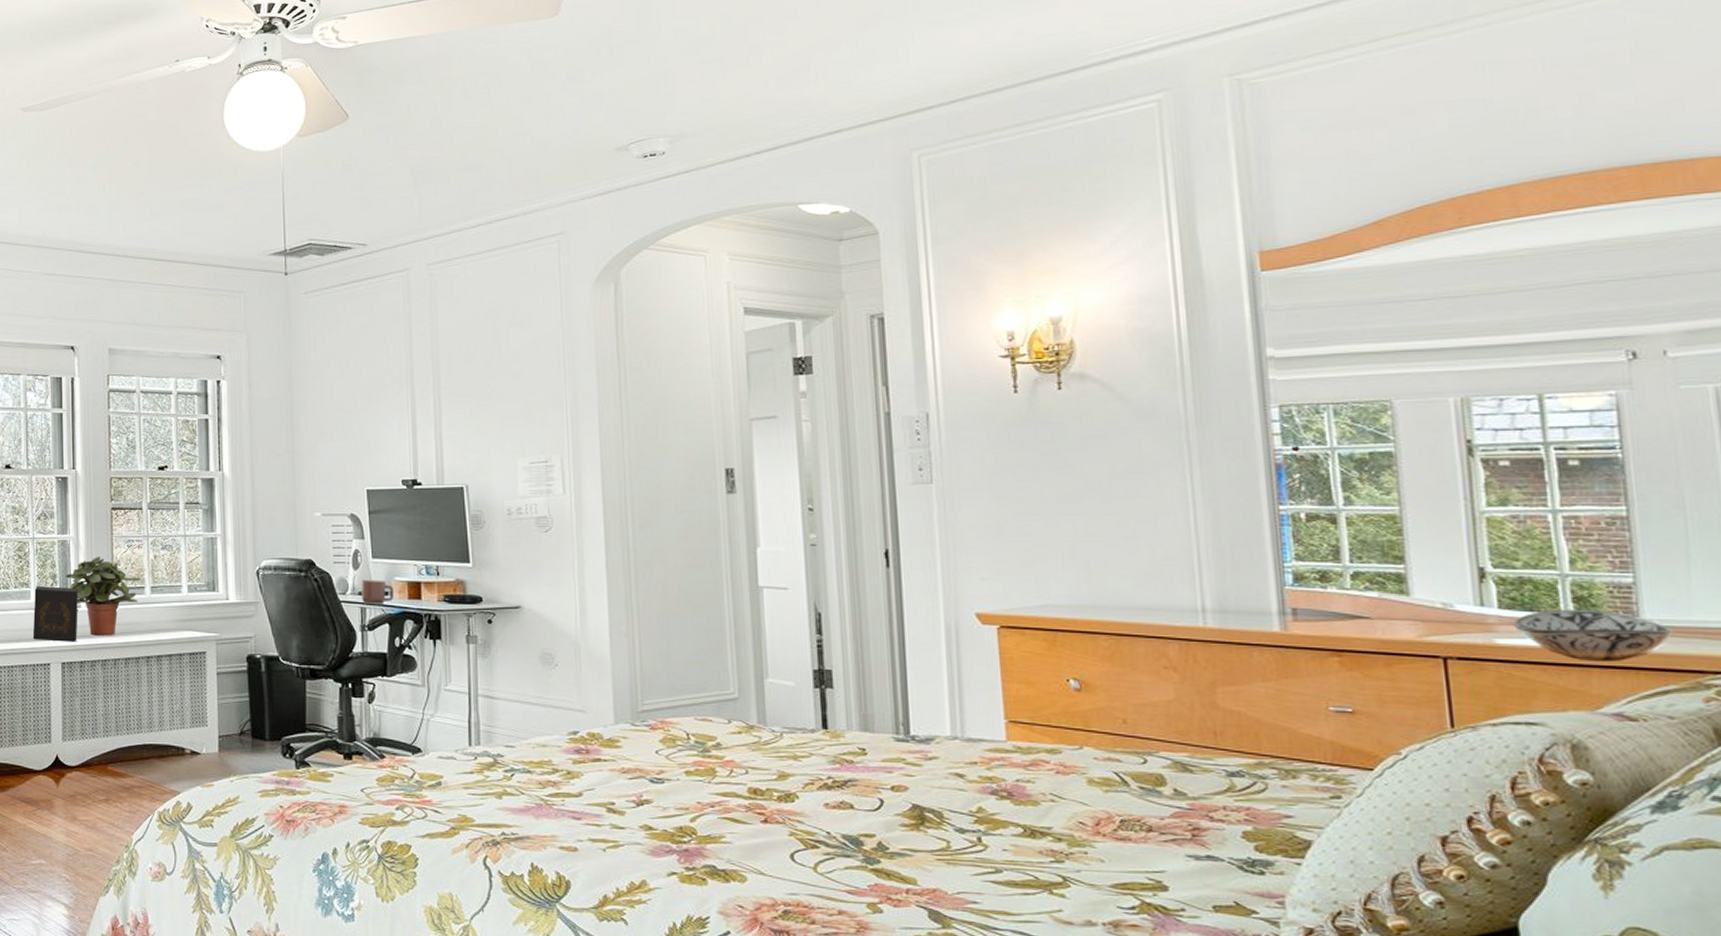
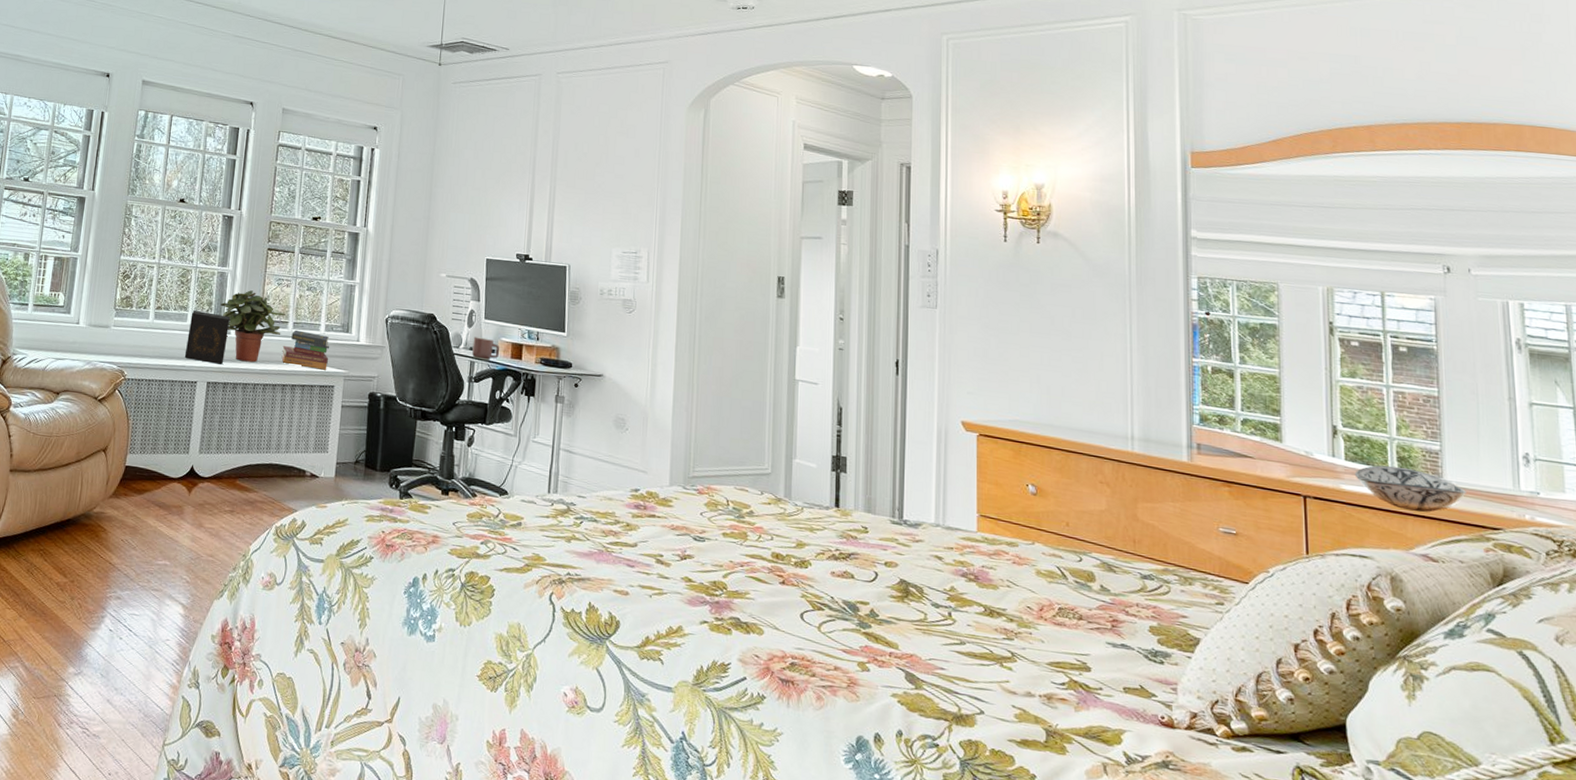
books: none [141,594,196,636] -> present [281,329,329,370]

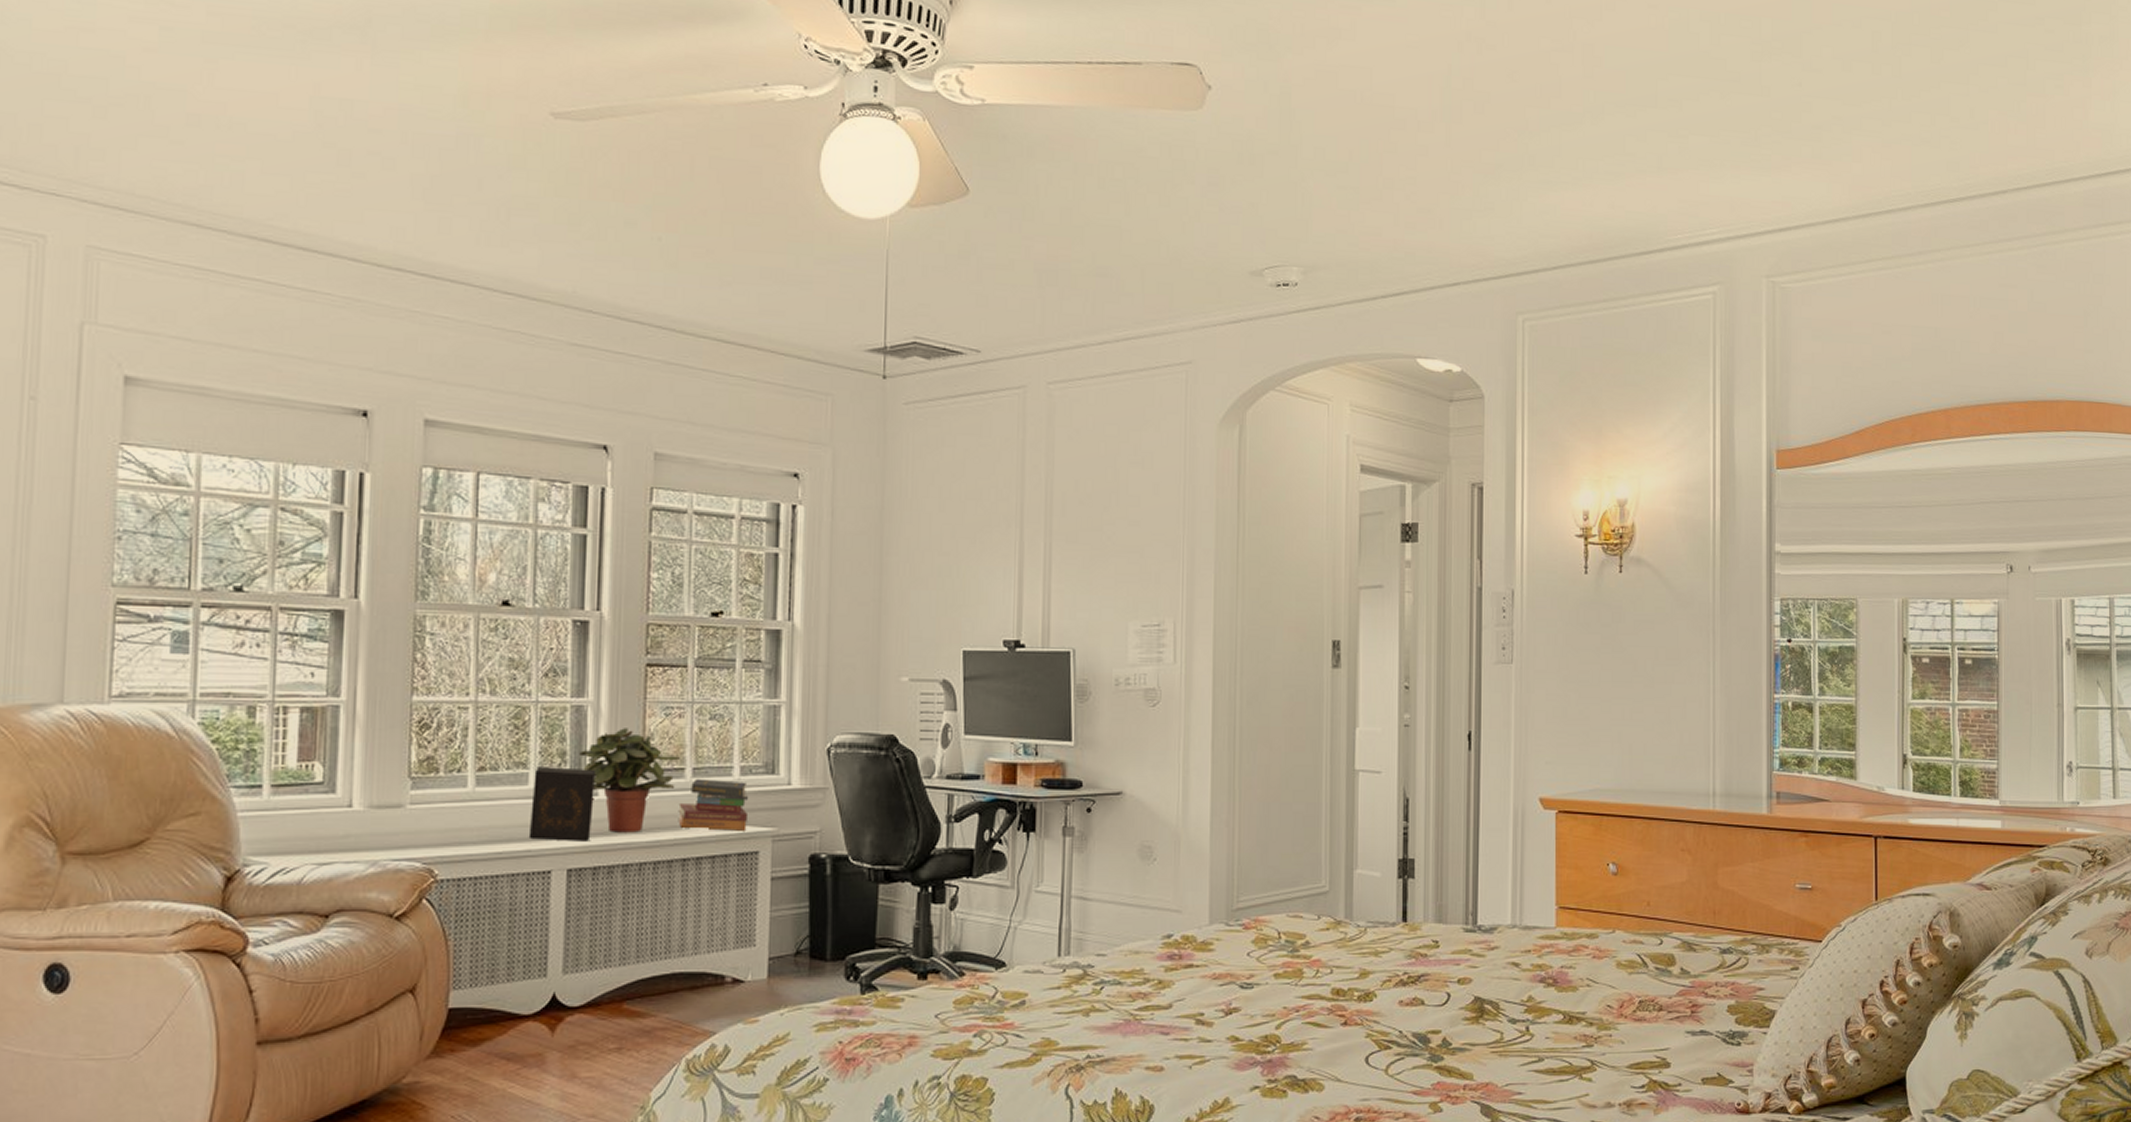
mug: present [472,336,500,361] -> none [950,760,987,791]
decorative bowl: present [1354,465,1466,513] -> none [1921,791,2018,839]

